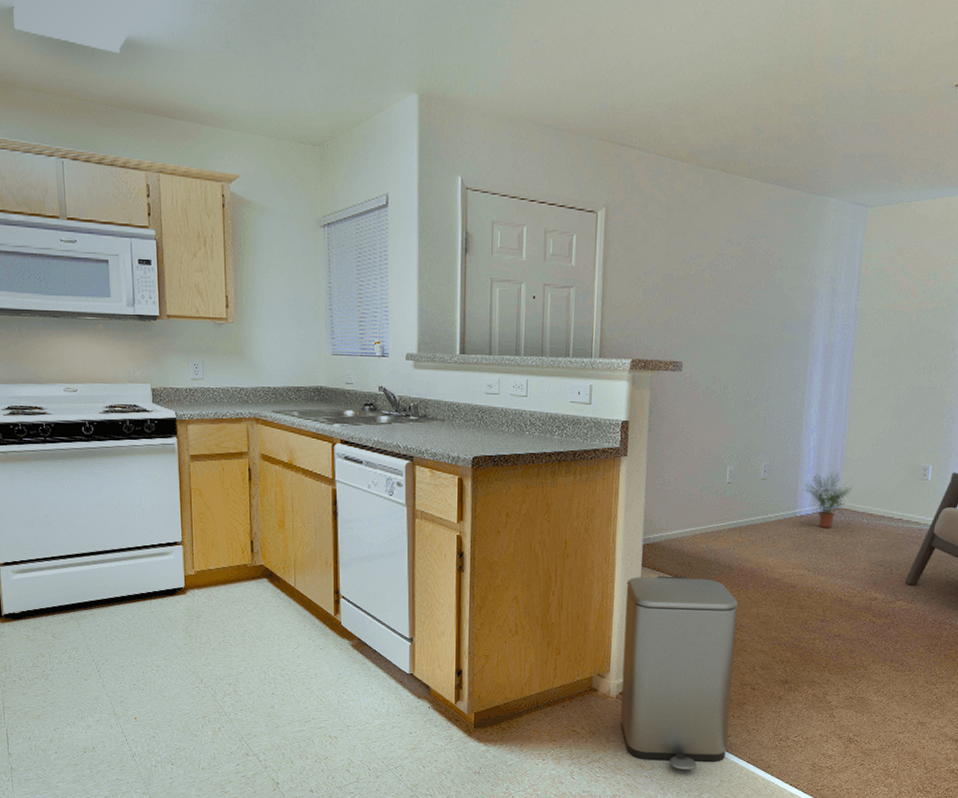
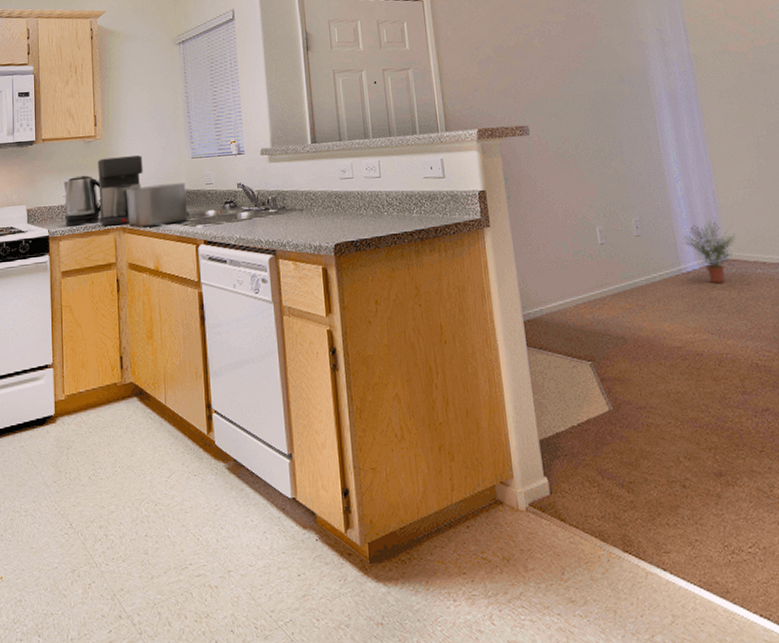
kettle: none [192,359,234,411] -> present [64,175,102,226]
coffee maker: none [229,344,279,415] -> present [98,155,143,226]
toaster: none [261,378,327,422] -> present [127,183,190,229]
pedal bin: present [620,575,738,770] -> none [513,354,671,603]

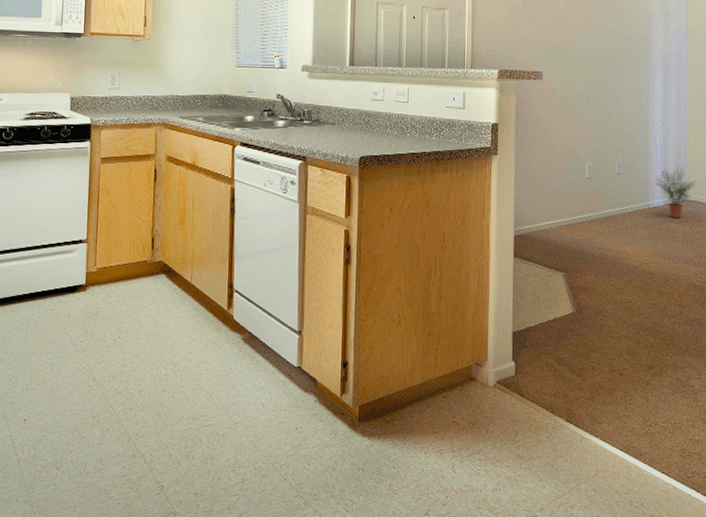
kettle: present [64,175,102,226] -> none [108,71,145,117]
coffee maker: present [98,155,143,226] -> none [142,58,189,121]
toaster: present [127,183,190,229] -> none [170,87,229,126]

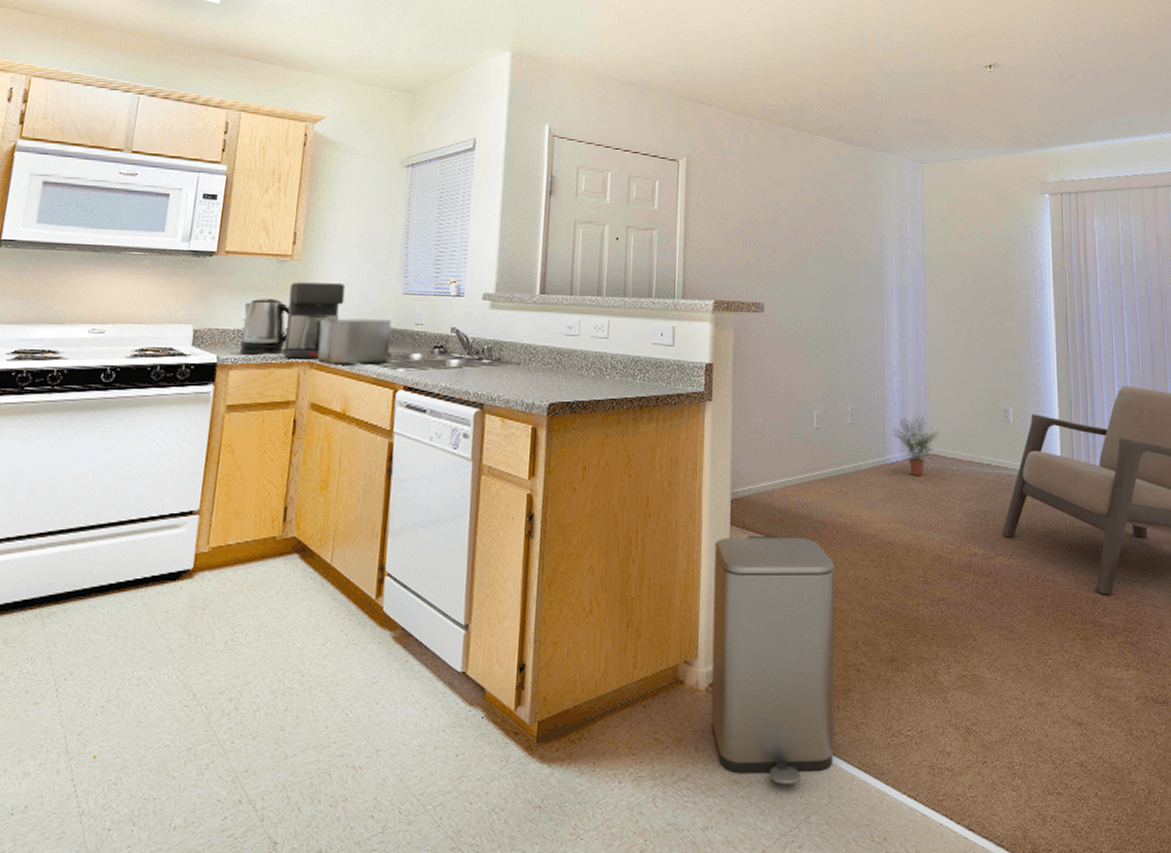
kettle: none [108,71,145,117] -> present [239,298,290,355]
coffee maker: none [142,58,189,121] -> present [283,282,345,359]
toaster: none [170,87,229,126] -> present [317,318,392,366]
pedal bin: none [498,265,602,460] -> present [710,535,835,784]

